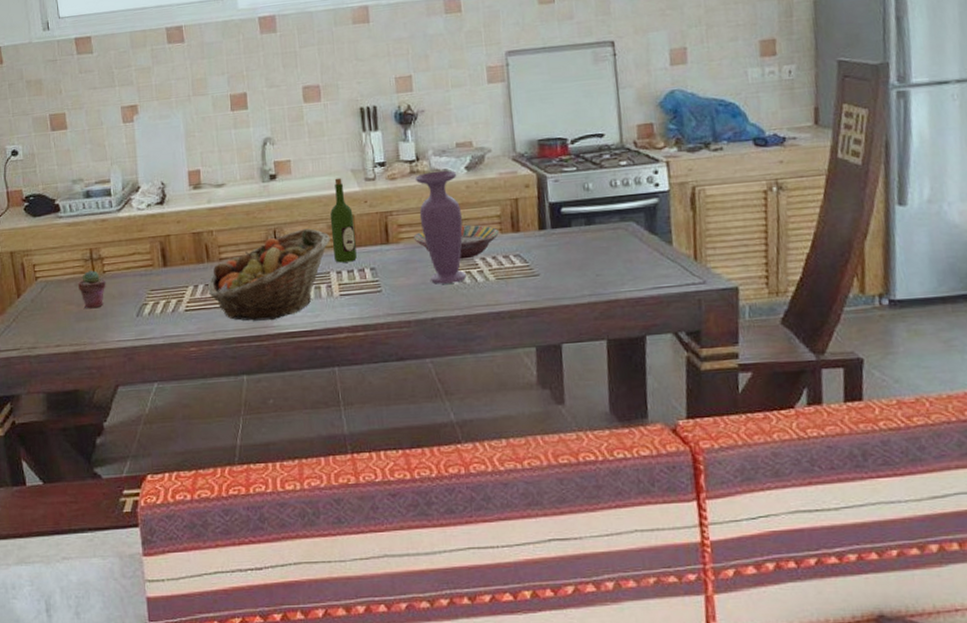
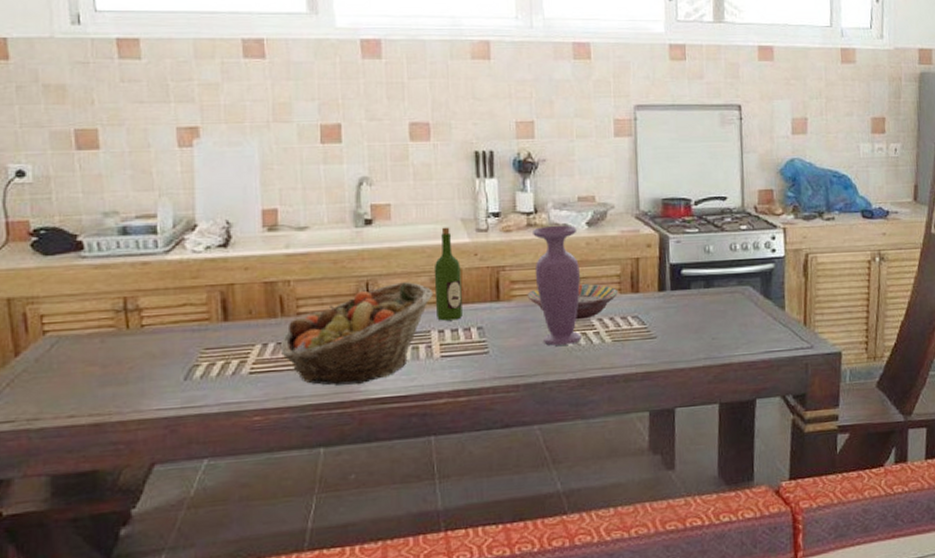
potted succulent: present [77,270,106,309] -> none [103,324,144,371]

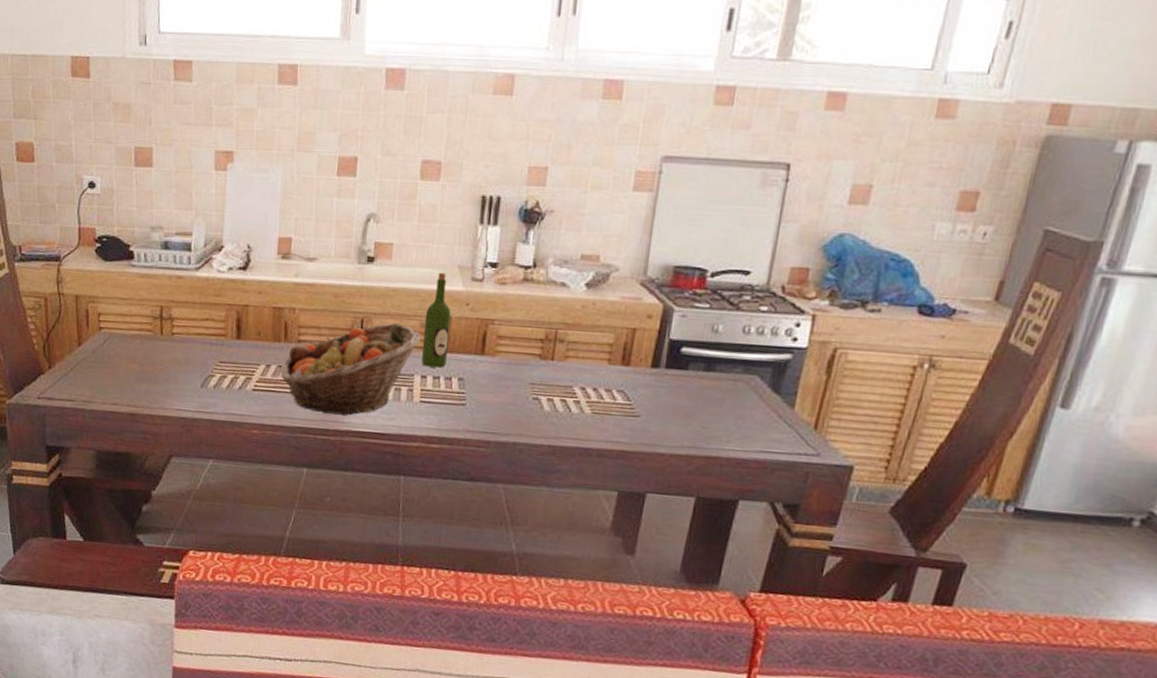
serving bowl: present [527,284,619,320] -> none [512,346,608,386]
vase: present [533,225,581,346] -> none [521,282,575,410]

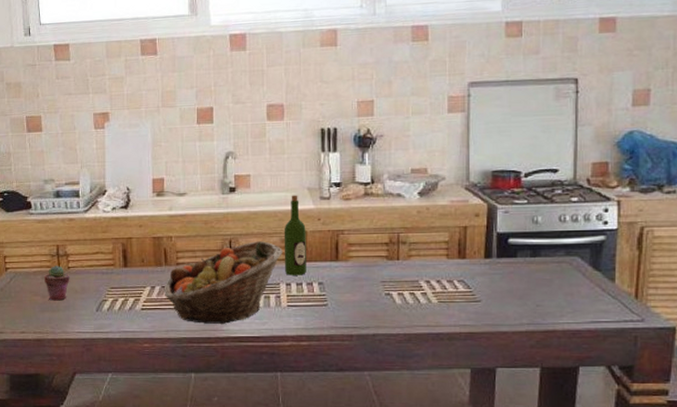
potted succulent: none [142,330,173,372] -> present [43,266,70,301]

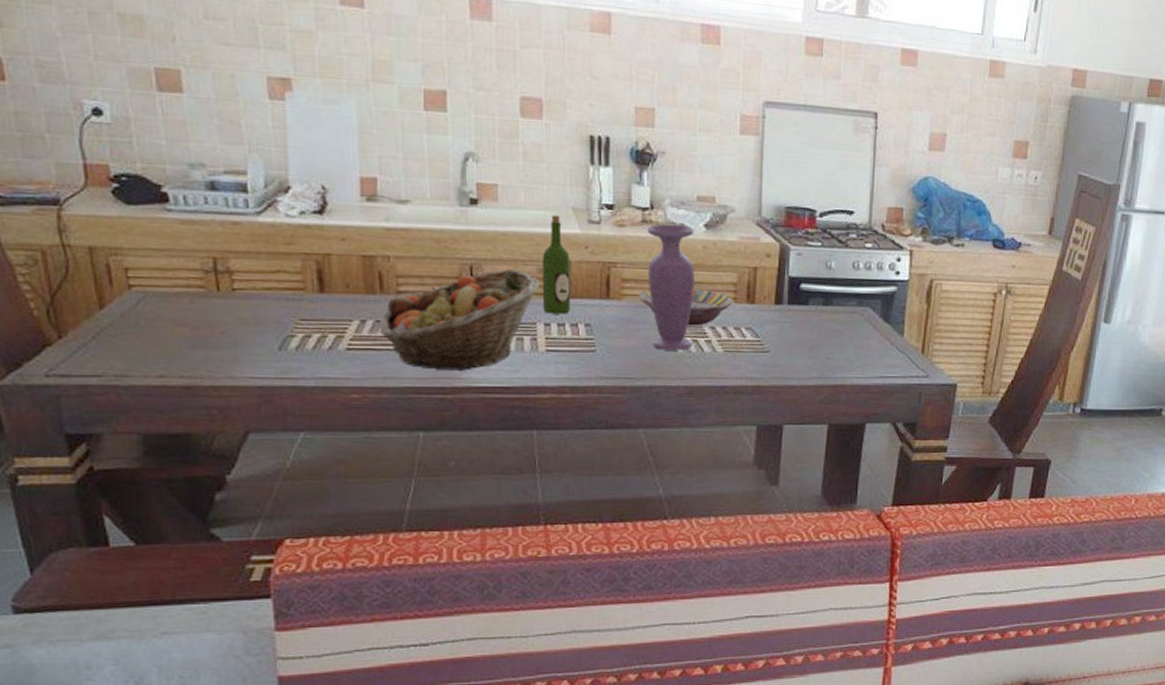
potted succulent: present [43,266,70,301] -> none [193,286,236,335]
serving bowl: none [362,249,446,281] -> present [638,289,734,326]
vase: none [369,194,410,303] -> present [647,224,695,351]

